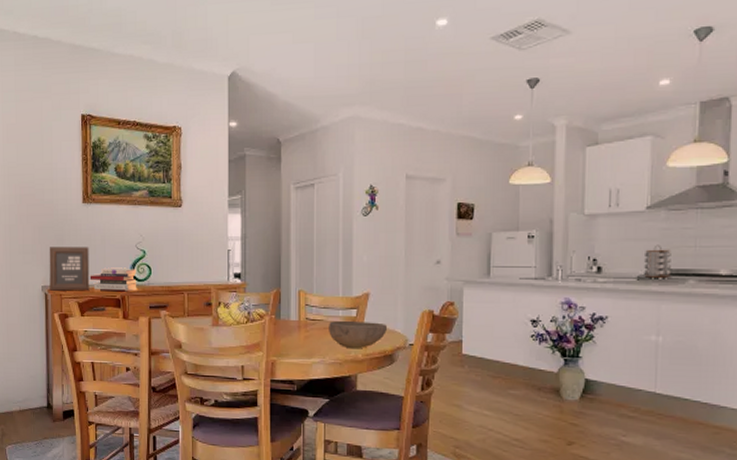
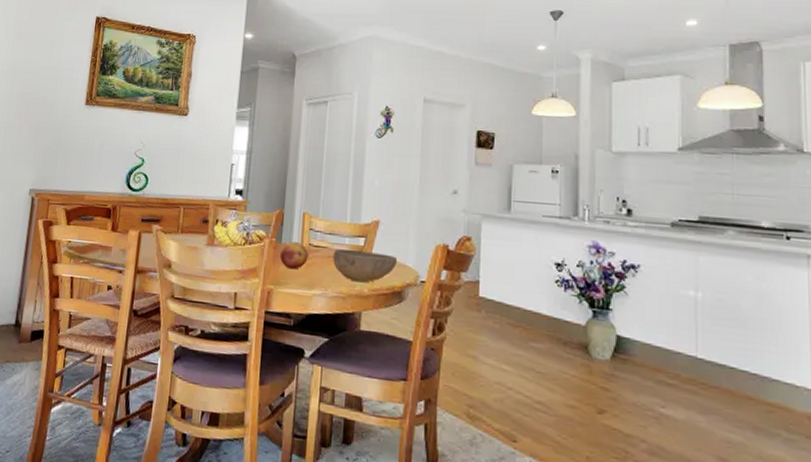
picture frame: present [49,247,90,291] -> none [37,148,86,198]
books: present [90,269,137,292] -> none [81,175,133,202]
fruit: none [279,317,306,342] -> present [279,242,309,270]
spice rack: present [644,244,671,278] -> none [678,189,707,227]

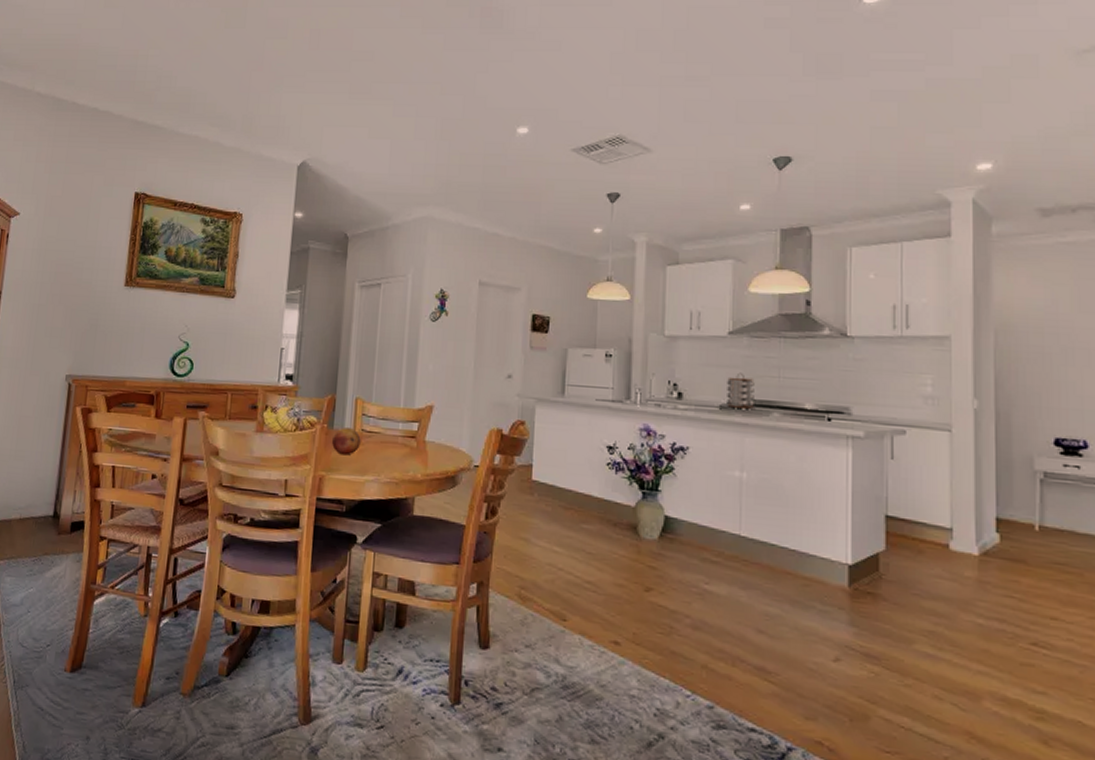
bowl: present [333,249,397,283] -> none [386,434,451,468]
spice rack: none [678,189,707,227] -> present [727,372,755,409]

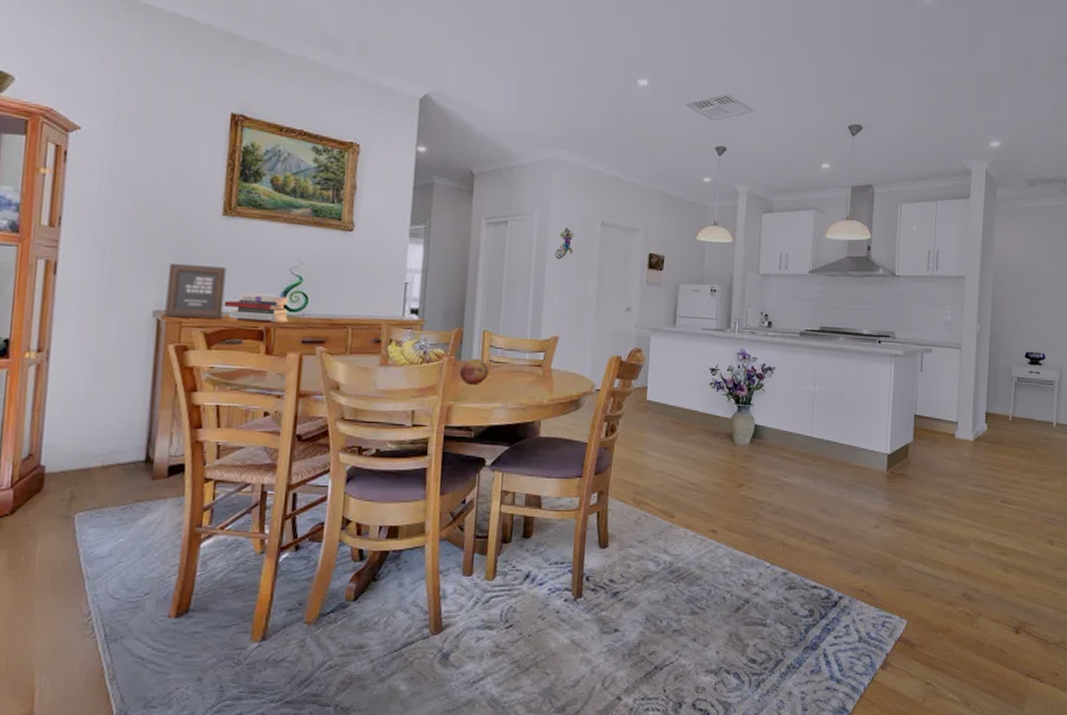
picture frame: none [74,332,126,384] -> present [164,263,227,320]
books: none [122,360,177,388] -> present [224,294,289,323]
spice rack: present [727,372,755,409] -> none [805,305,827,335]

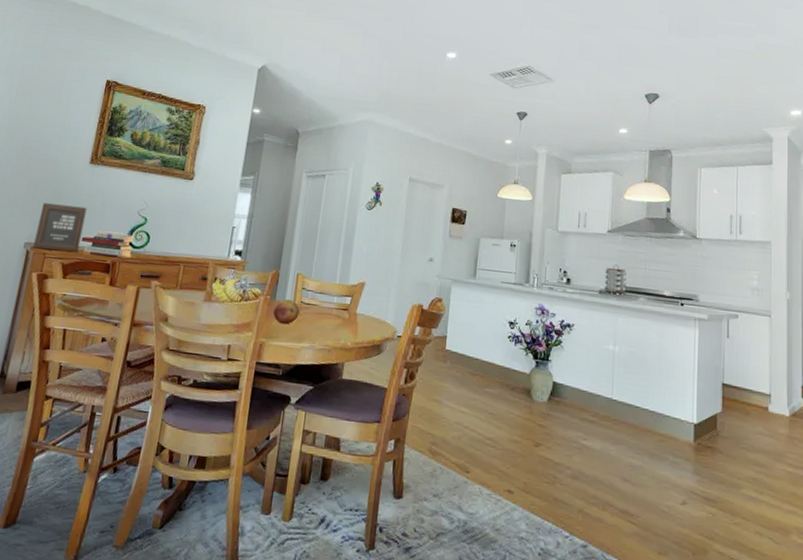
spice rack: none [805,305,827,335] -> present [605,264,627,294]

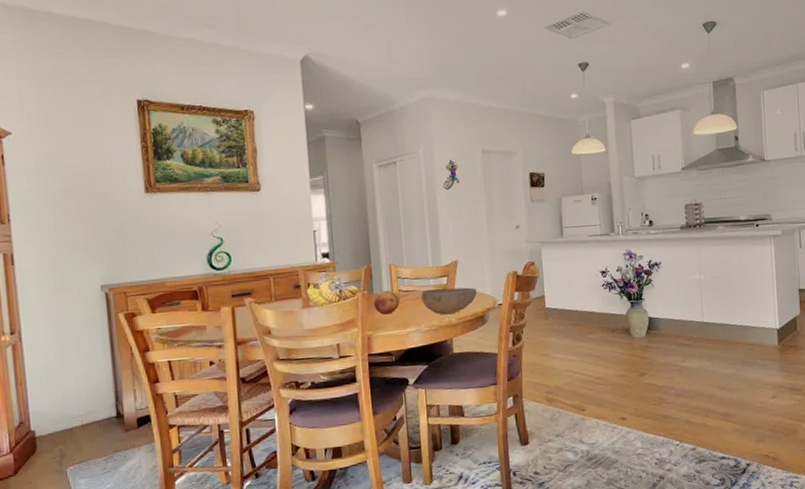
picture frame: present [33,203,87,252] -> none [107,239,160,290]
books: present [81,231,135,258] -> none [159,258,216,285]
bowl: none [321,307,378,337] -> present [421,287,477,315]

